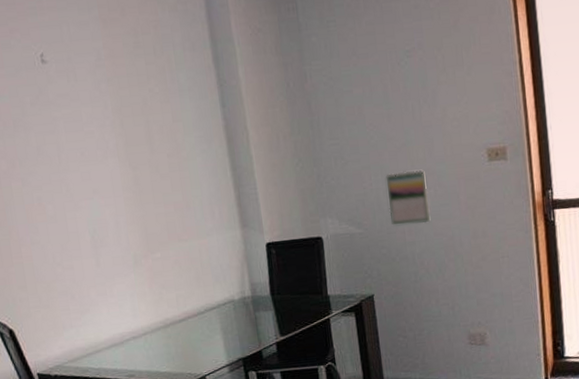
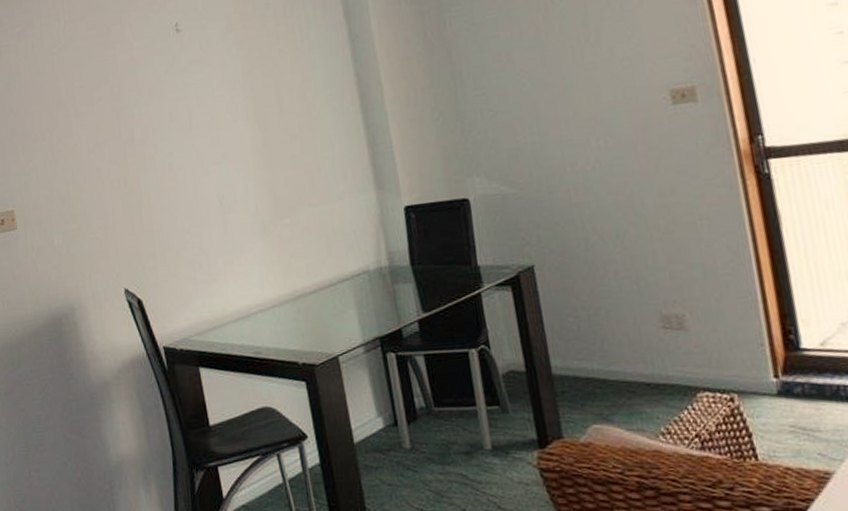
calendar: present [386,169,431,226] -> none [542,117,602,184]

